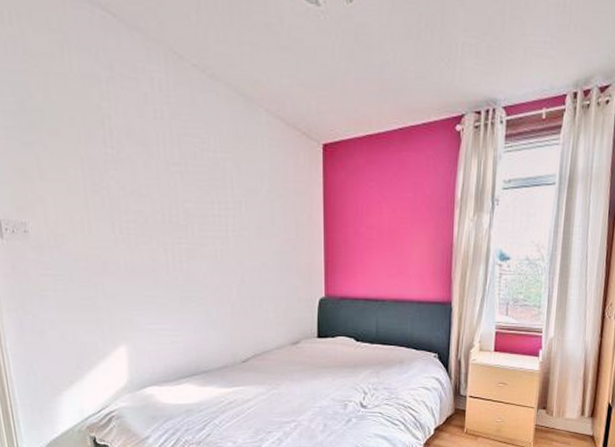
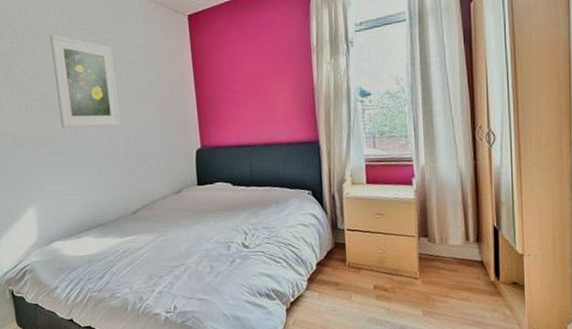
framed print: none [155,143,234,262] -> present [50,34,120,128]

